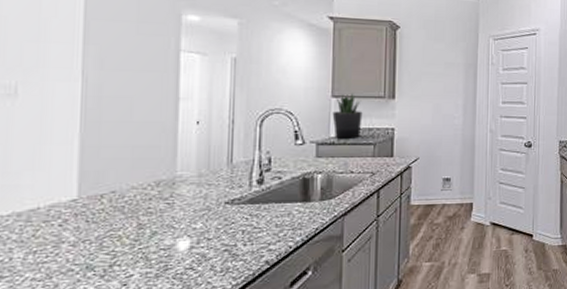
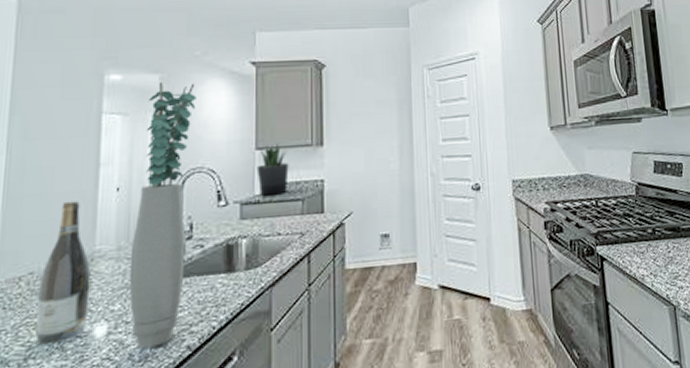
wine bottle: none [120,130,173,255] -> present [35,201,91,345]
vase: none [210,26,275,262] -> present [129,81,197,349]

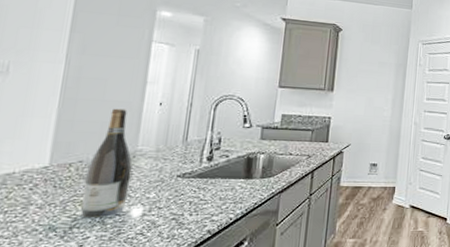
vase: present [129,81,197,349] -> none [163,23,234,229]
planter: present [256,143,289,196] -> none [277,85,304,124]

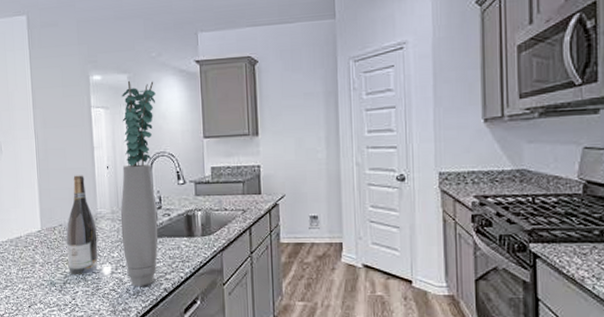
vase: none [163,23,234,229] -> present [120,80,159,286]

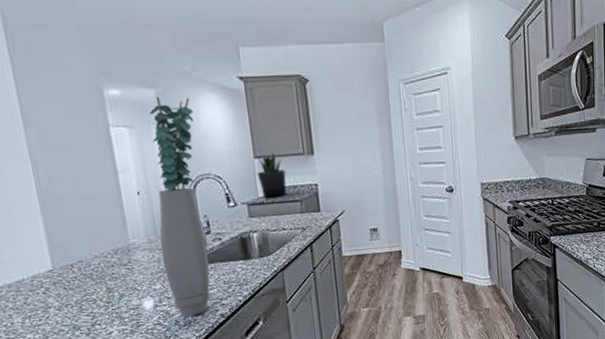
wine bottle: present [66,175,98,275] -> none [88,203,136,315]
planter: none [205,133,231,177] -> present [257,152,287,198]

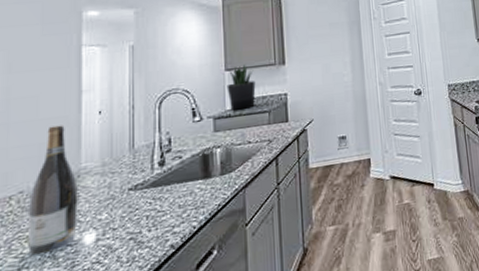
wine bottle: none [88,203,136,315] -> present [28,125,78,256]
vase: present [149,96,210,317] -> none [114,15,169,252]

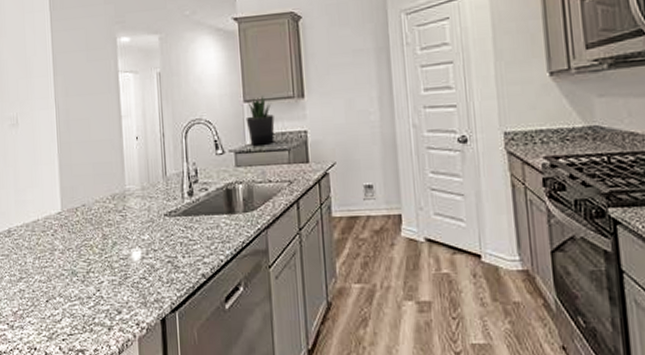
wine bottle: present [28,125,78,256] -> none [90,147,127,263]

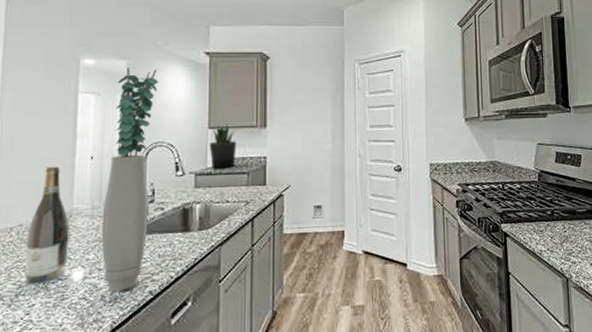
wine bottle: none [90,147,127,263] -> present [24,166,70,285]
vase: none [151,41,195,273] -> present [101,67,158,292]

